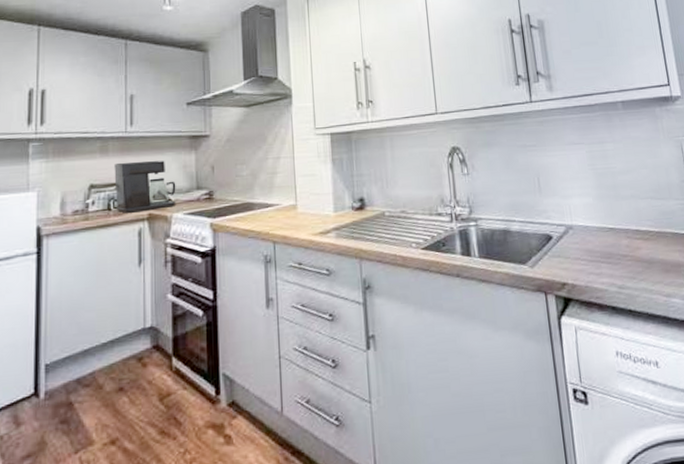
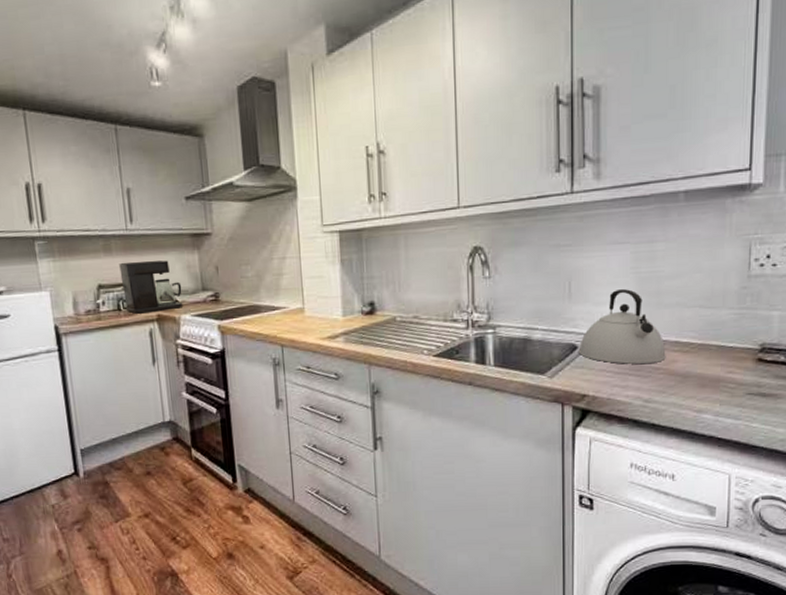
kettle: none [553,183,631,252] -> present [578,288,666,365]

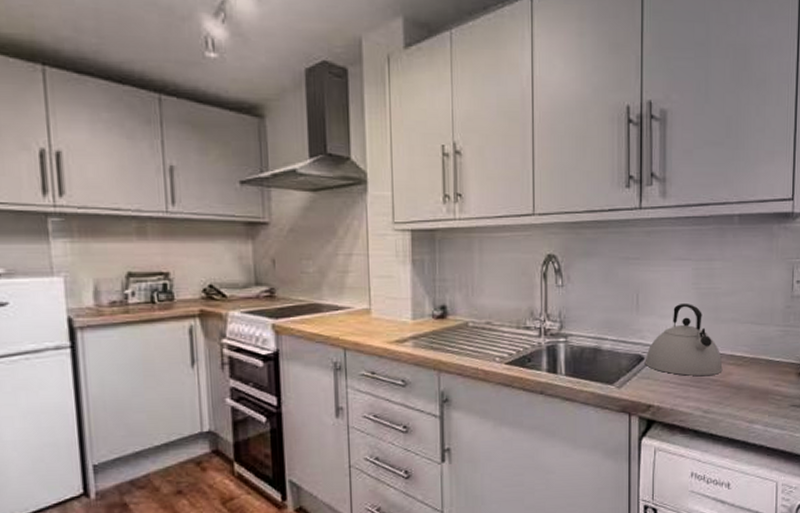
coffee maker: present [119,260,183,314] -> none [155,248,232,308]

